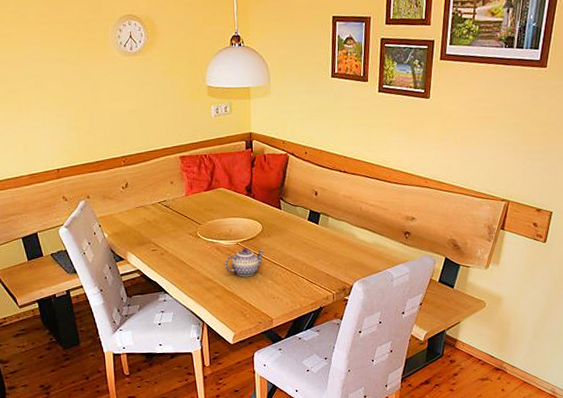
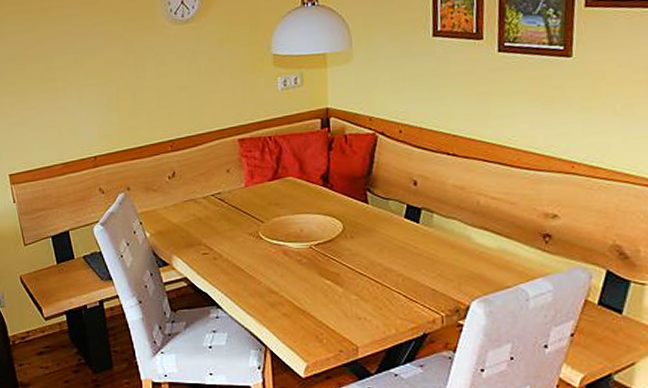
teapot: present [225,248,264,277] -> none [294,252,346,291]

